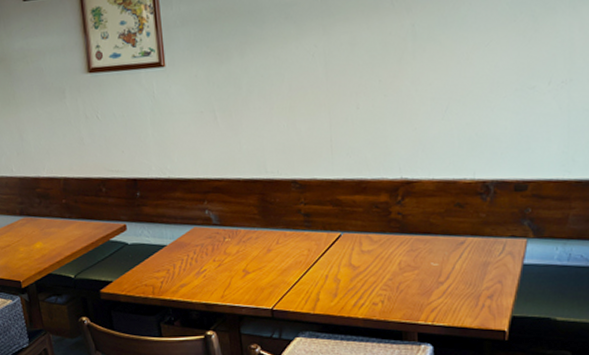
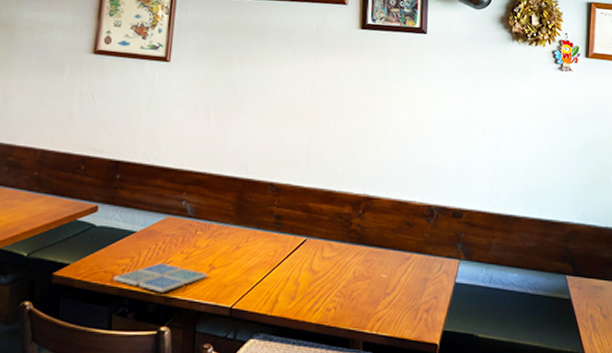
drink coaster: none [154,272,243,300] -> present [113,263,208,293]

